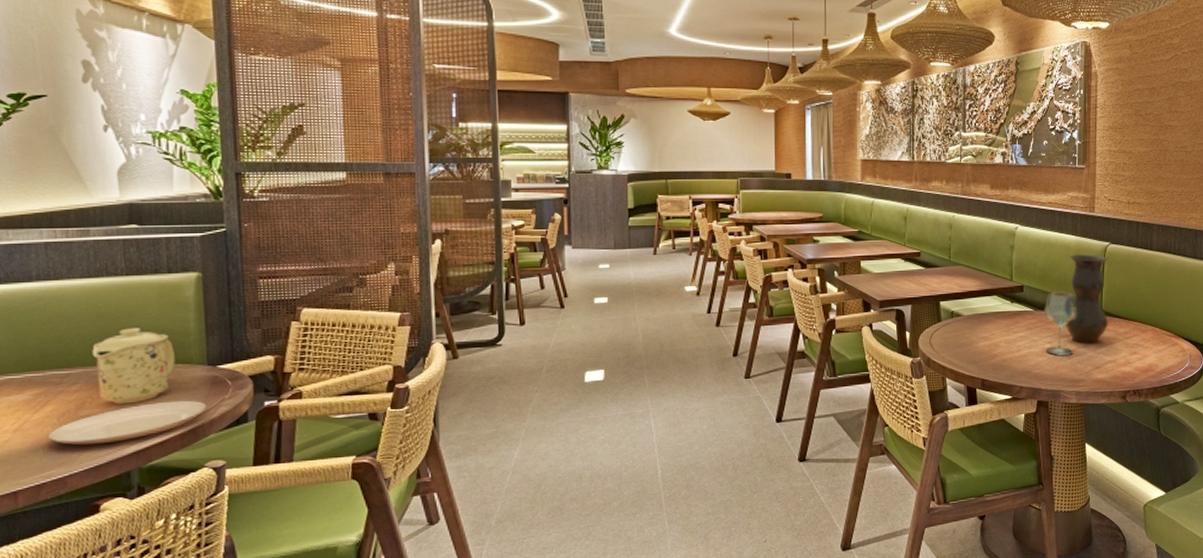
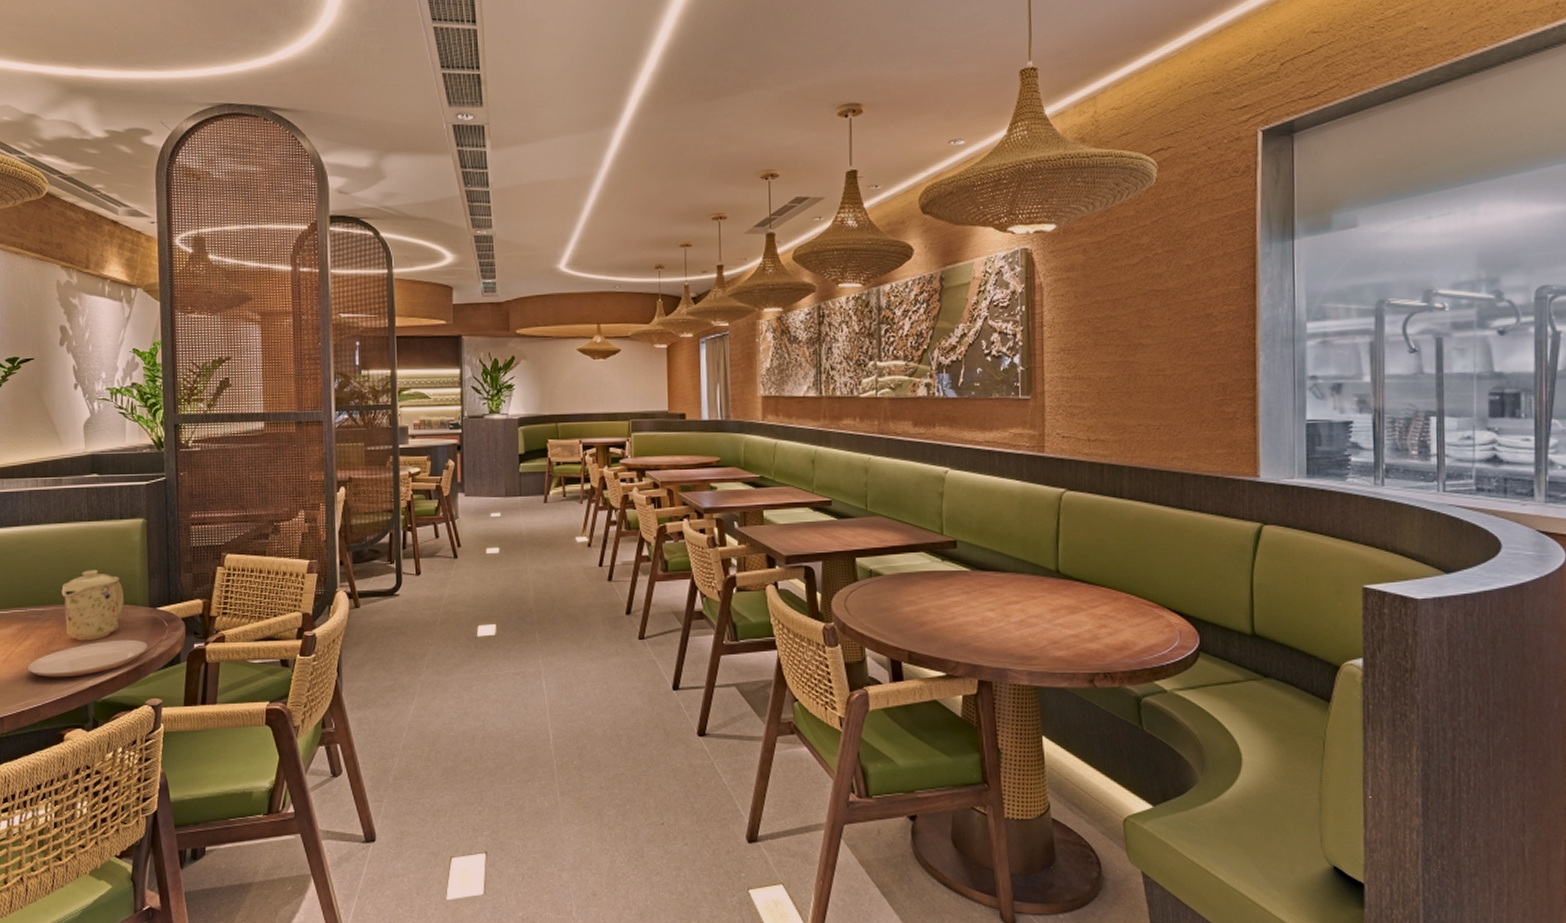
wine glass: present [1044,290,1078,355] -> none [984,547,1027,626]
vase: present [1065,254,1108,344] -> none [1011,503,1067,613]

